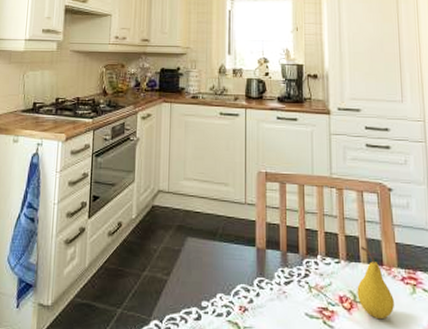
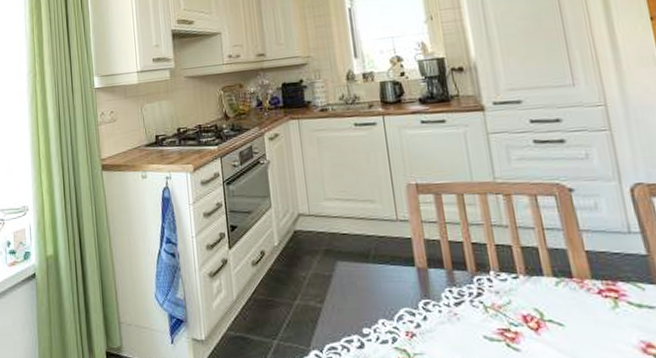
fruit: present [357,246,394,320] -> none [542,257,593,339]

